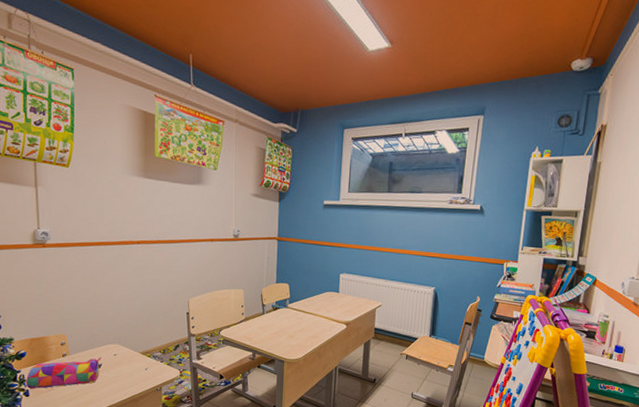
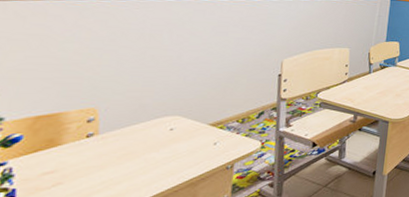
pencil case: present [25,357,103,389] -> none [12,134,151,187]

